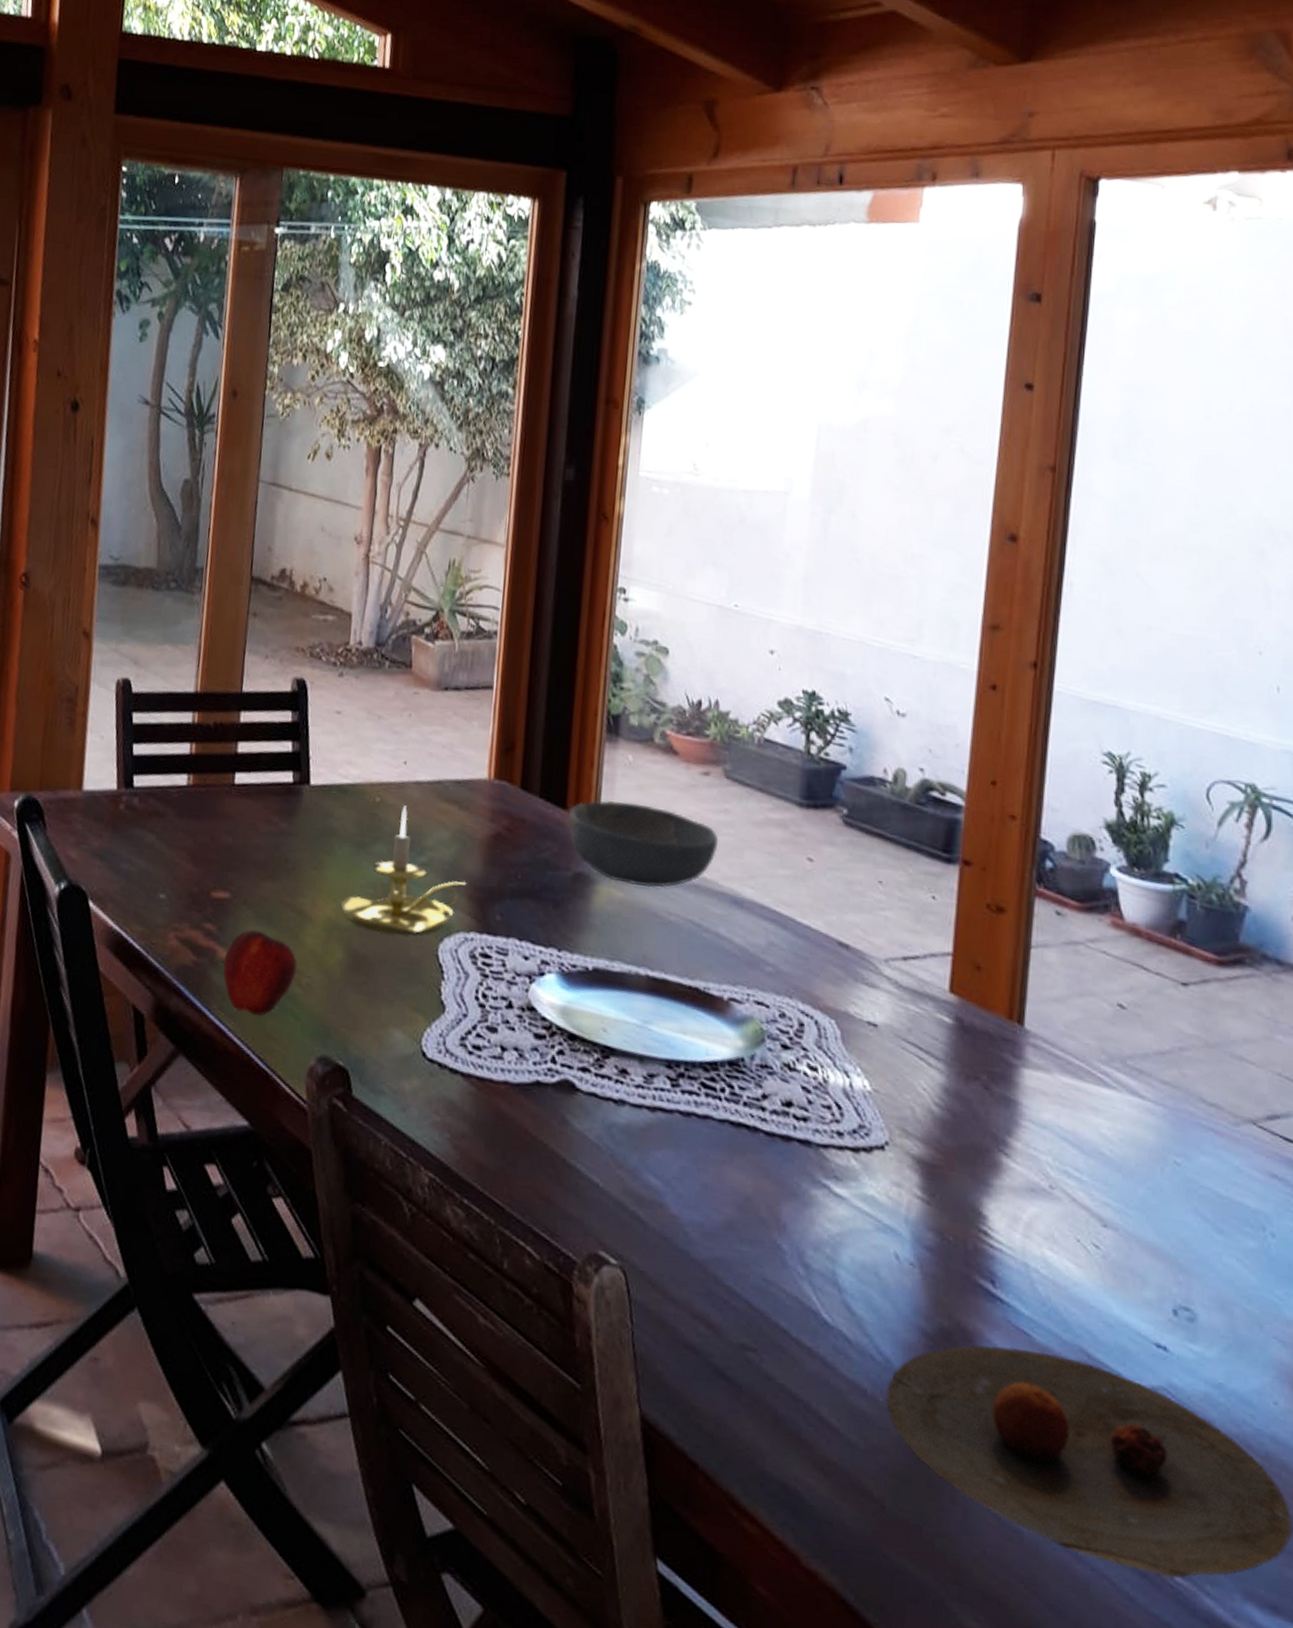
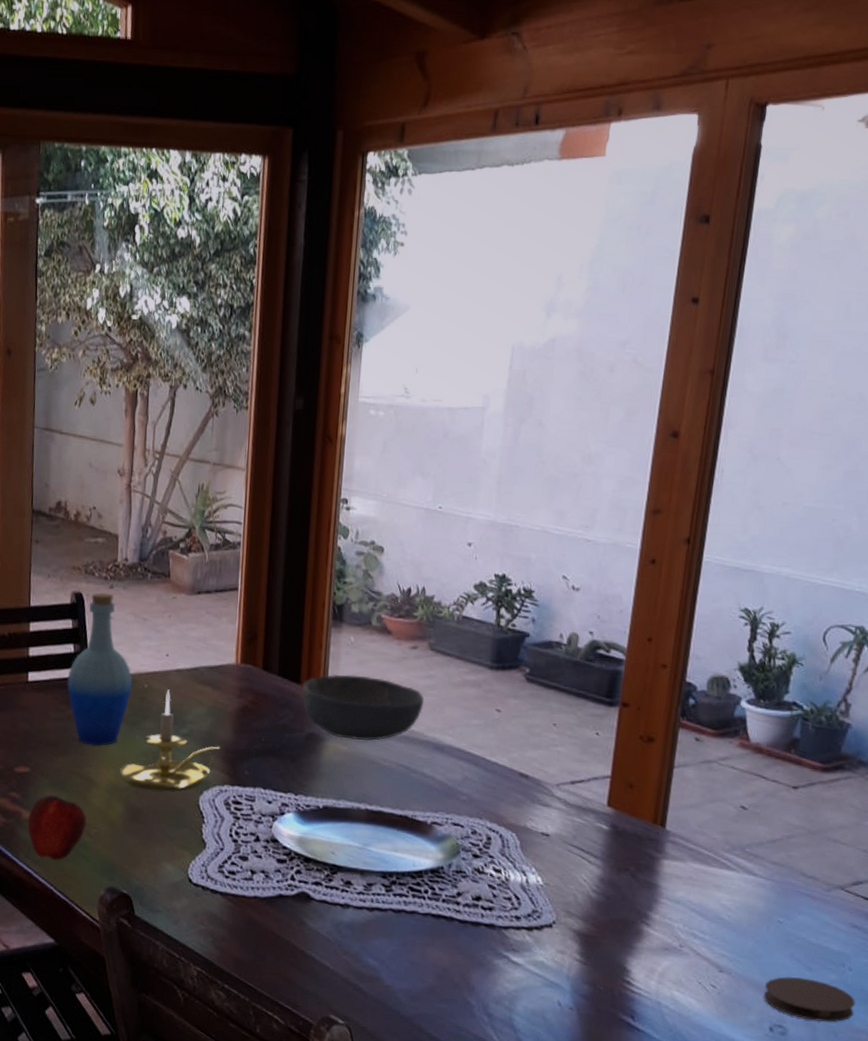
bottle: none [281,680,362,871] -> present [67,592,133,746]
coaster: none [1161,1239,1283,1308] -> present [763,976,855,1022]

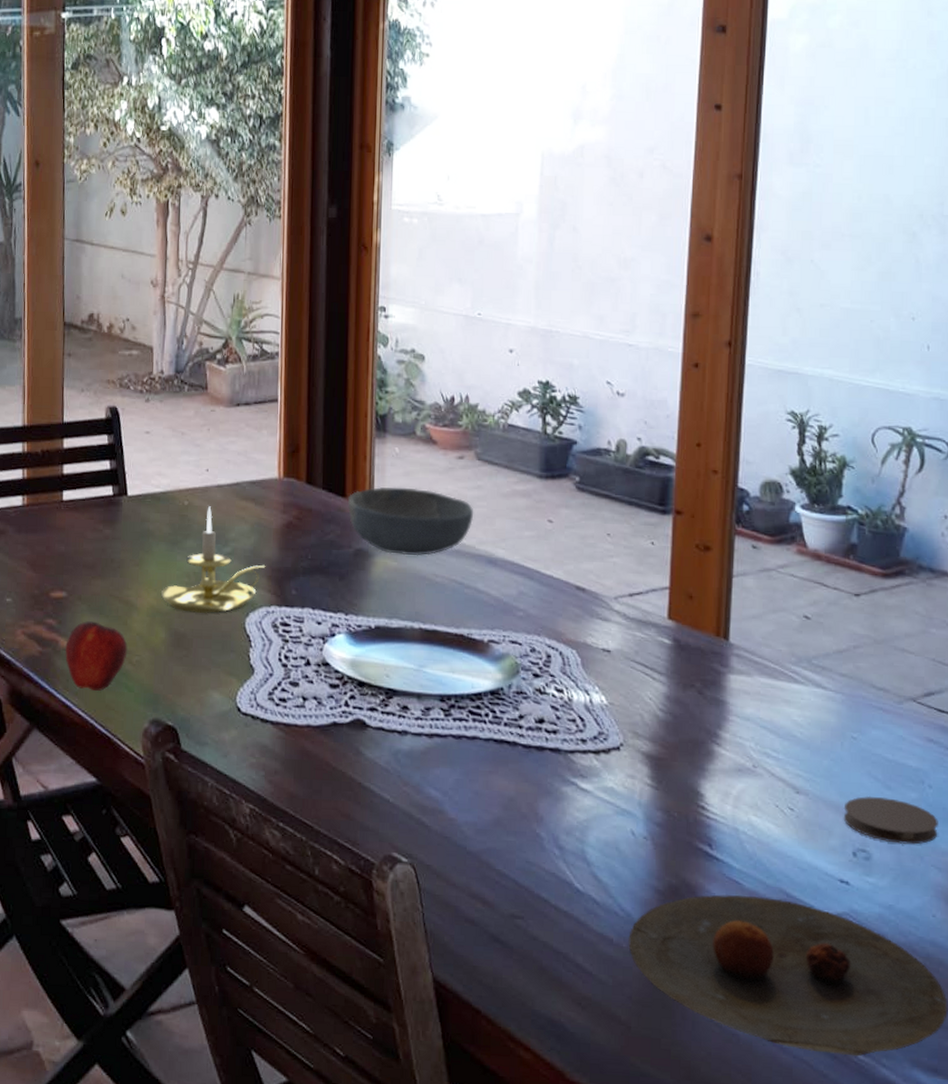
bottle: present [67,592,133,746] -> none [103,406,172,567]

